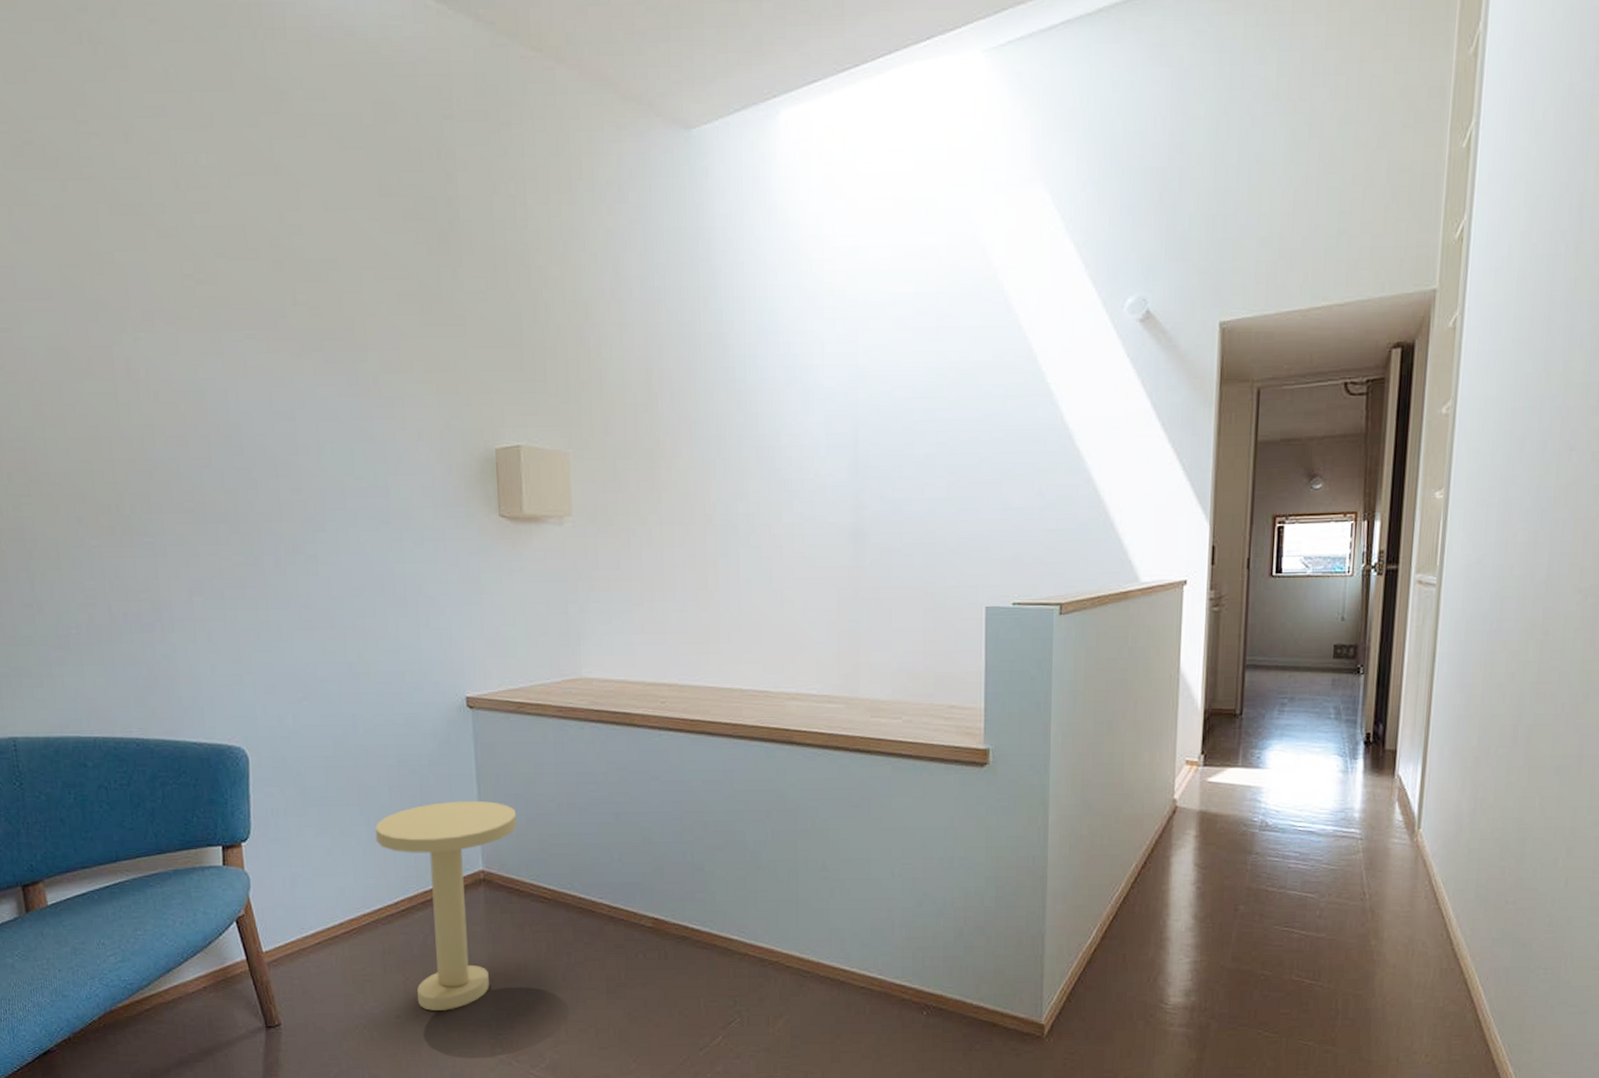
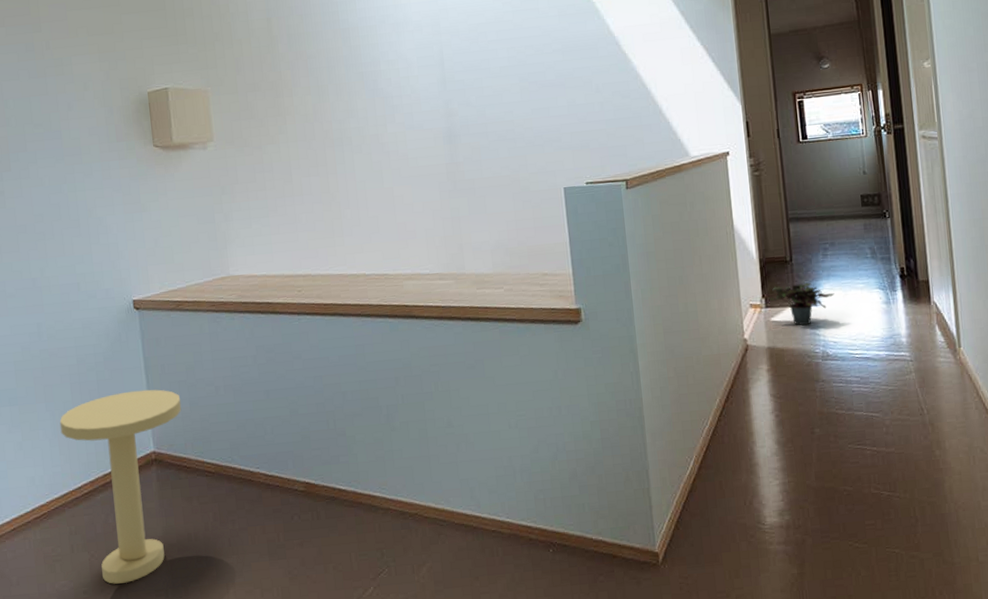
potted plant: none [1206,741,1285,790] -> present [766,282,835,326]

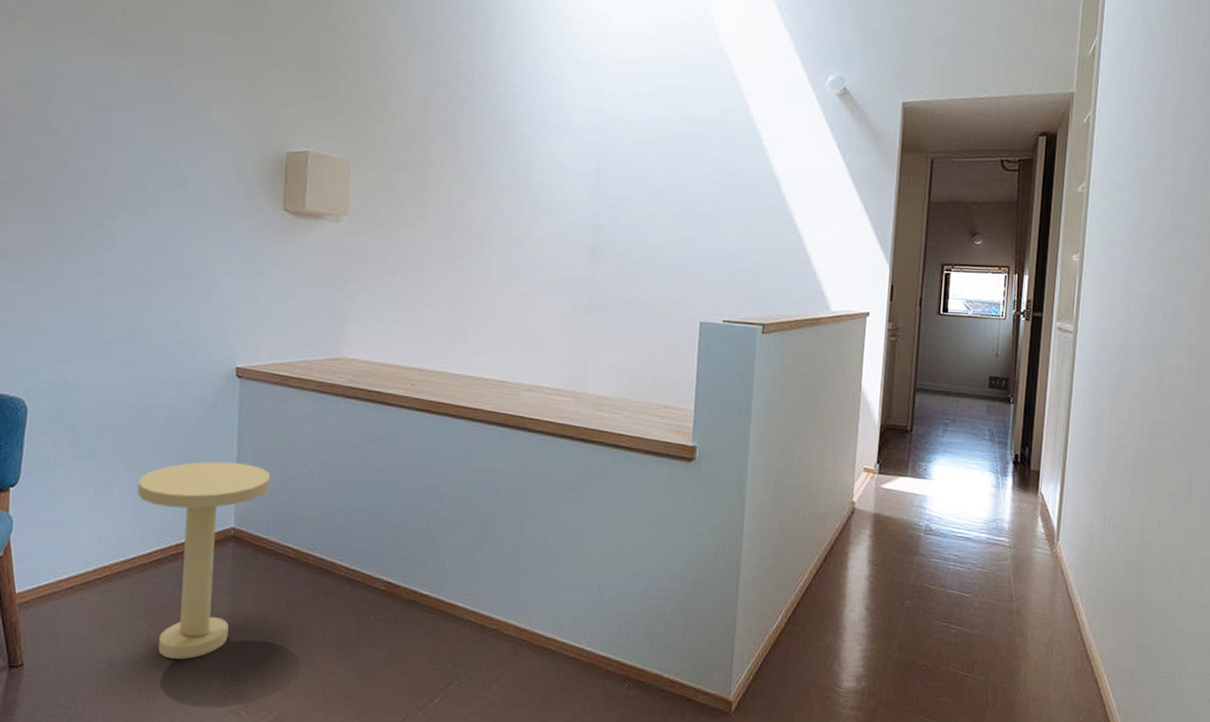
potted plant: present [766,282,835,326] -> none [881,454,948,498]

